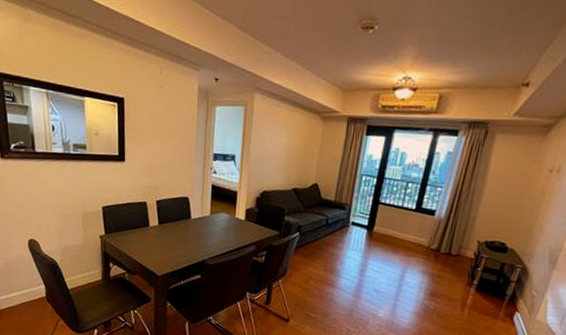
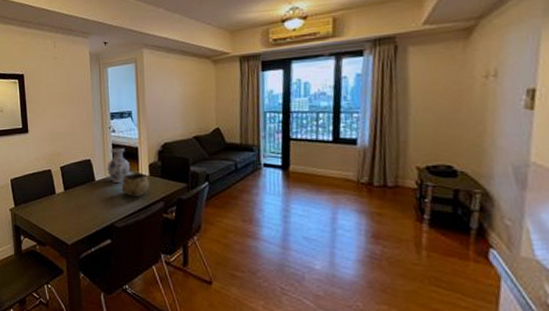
vase: none [204,188,228,223] -> present [107,147,131,182]
decorative bowl: none [216,215,244,239] -> present [121,173,149,197]

